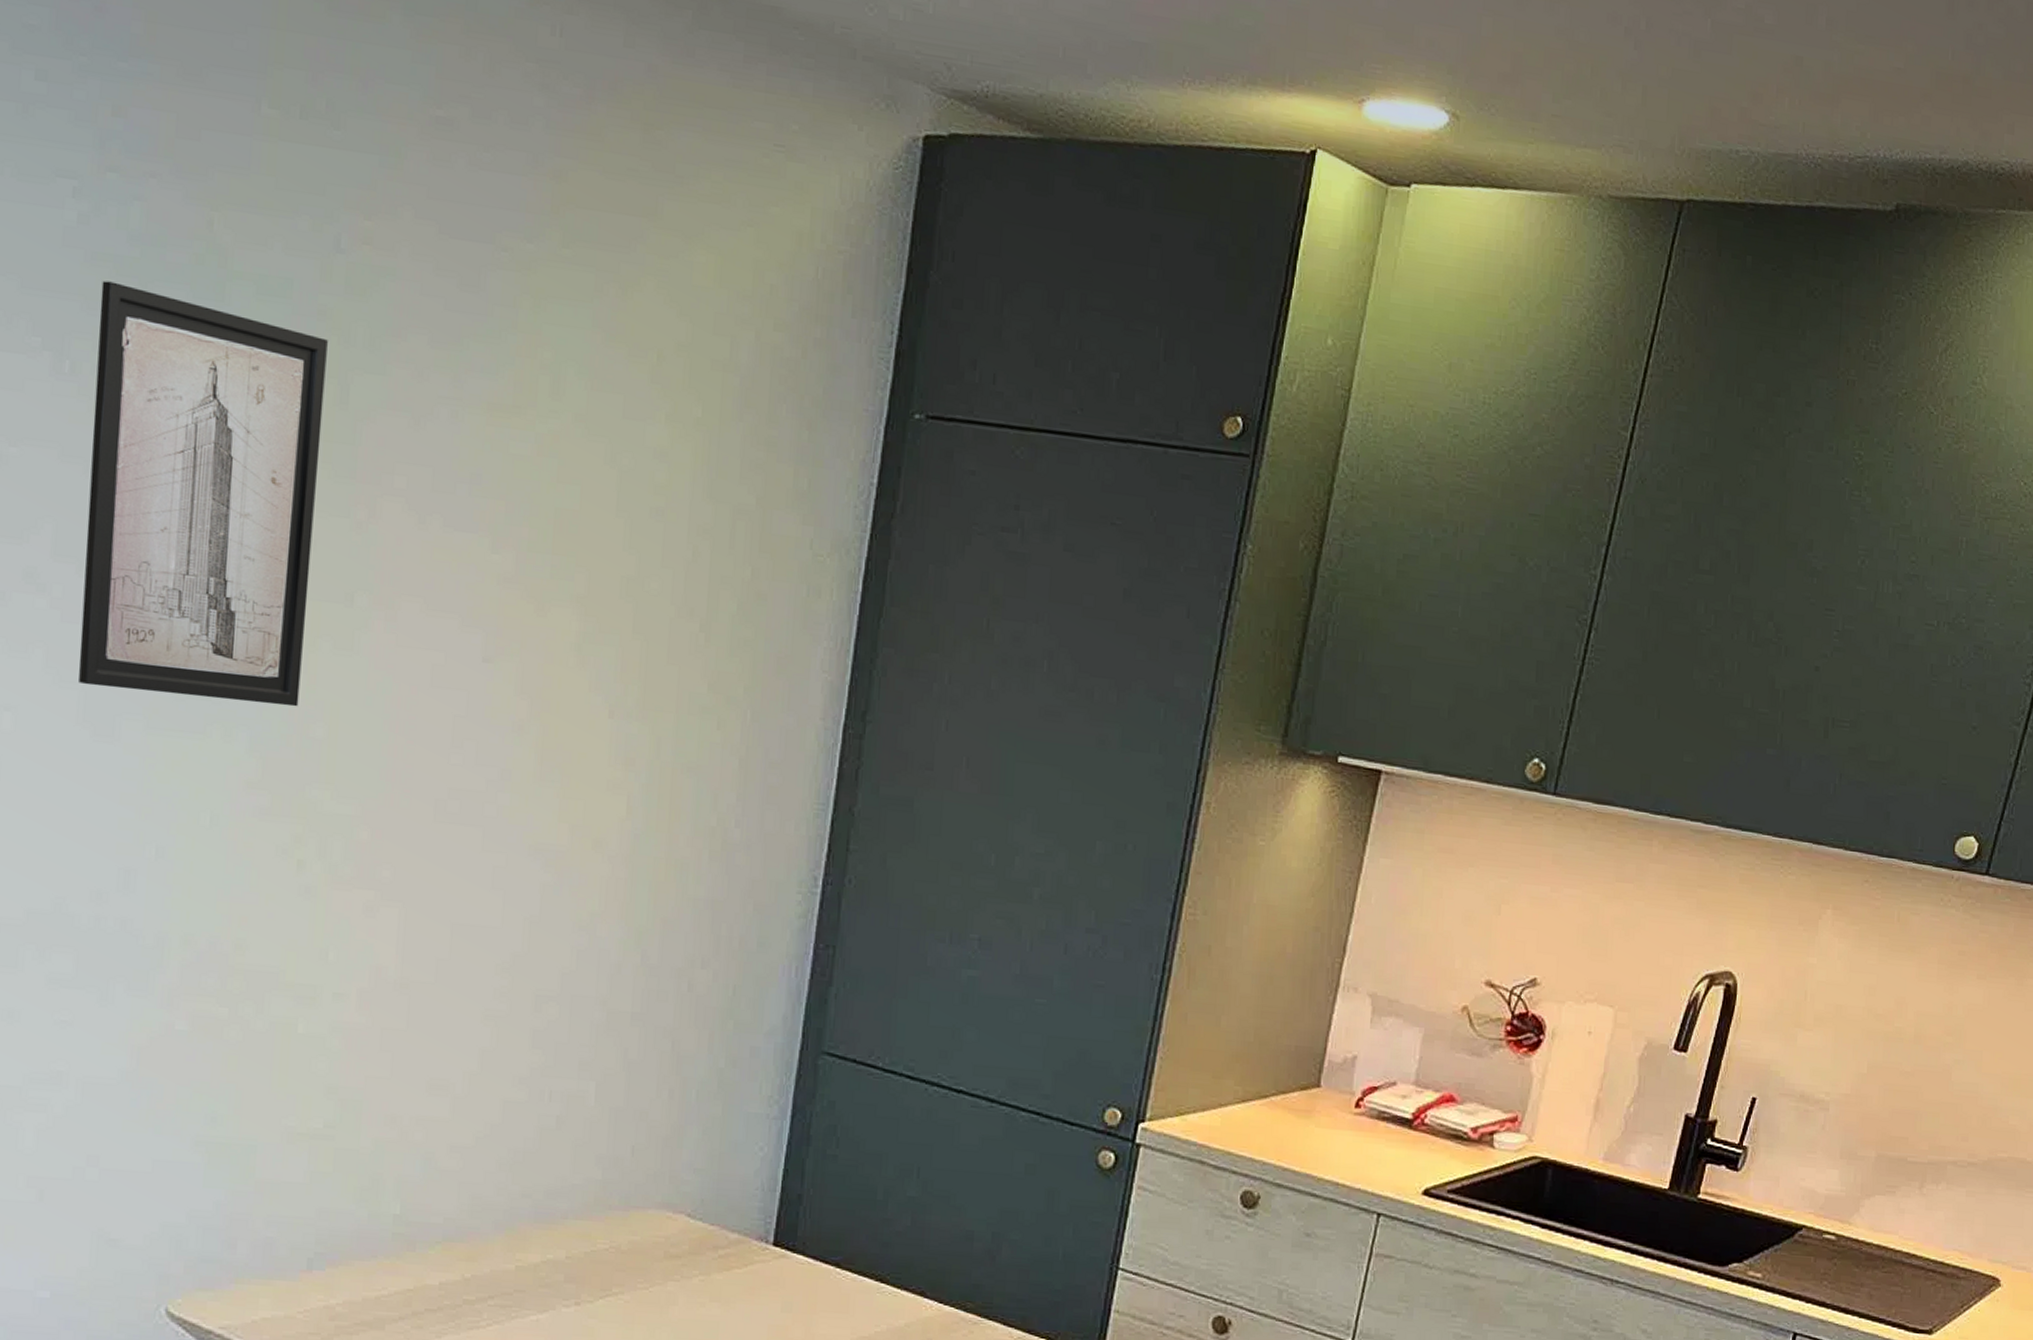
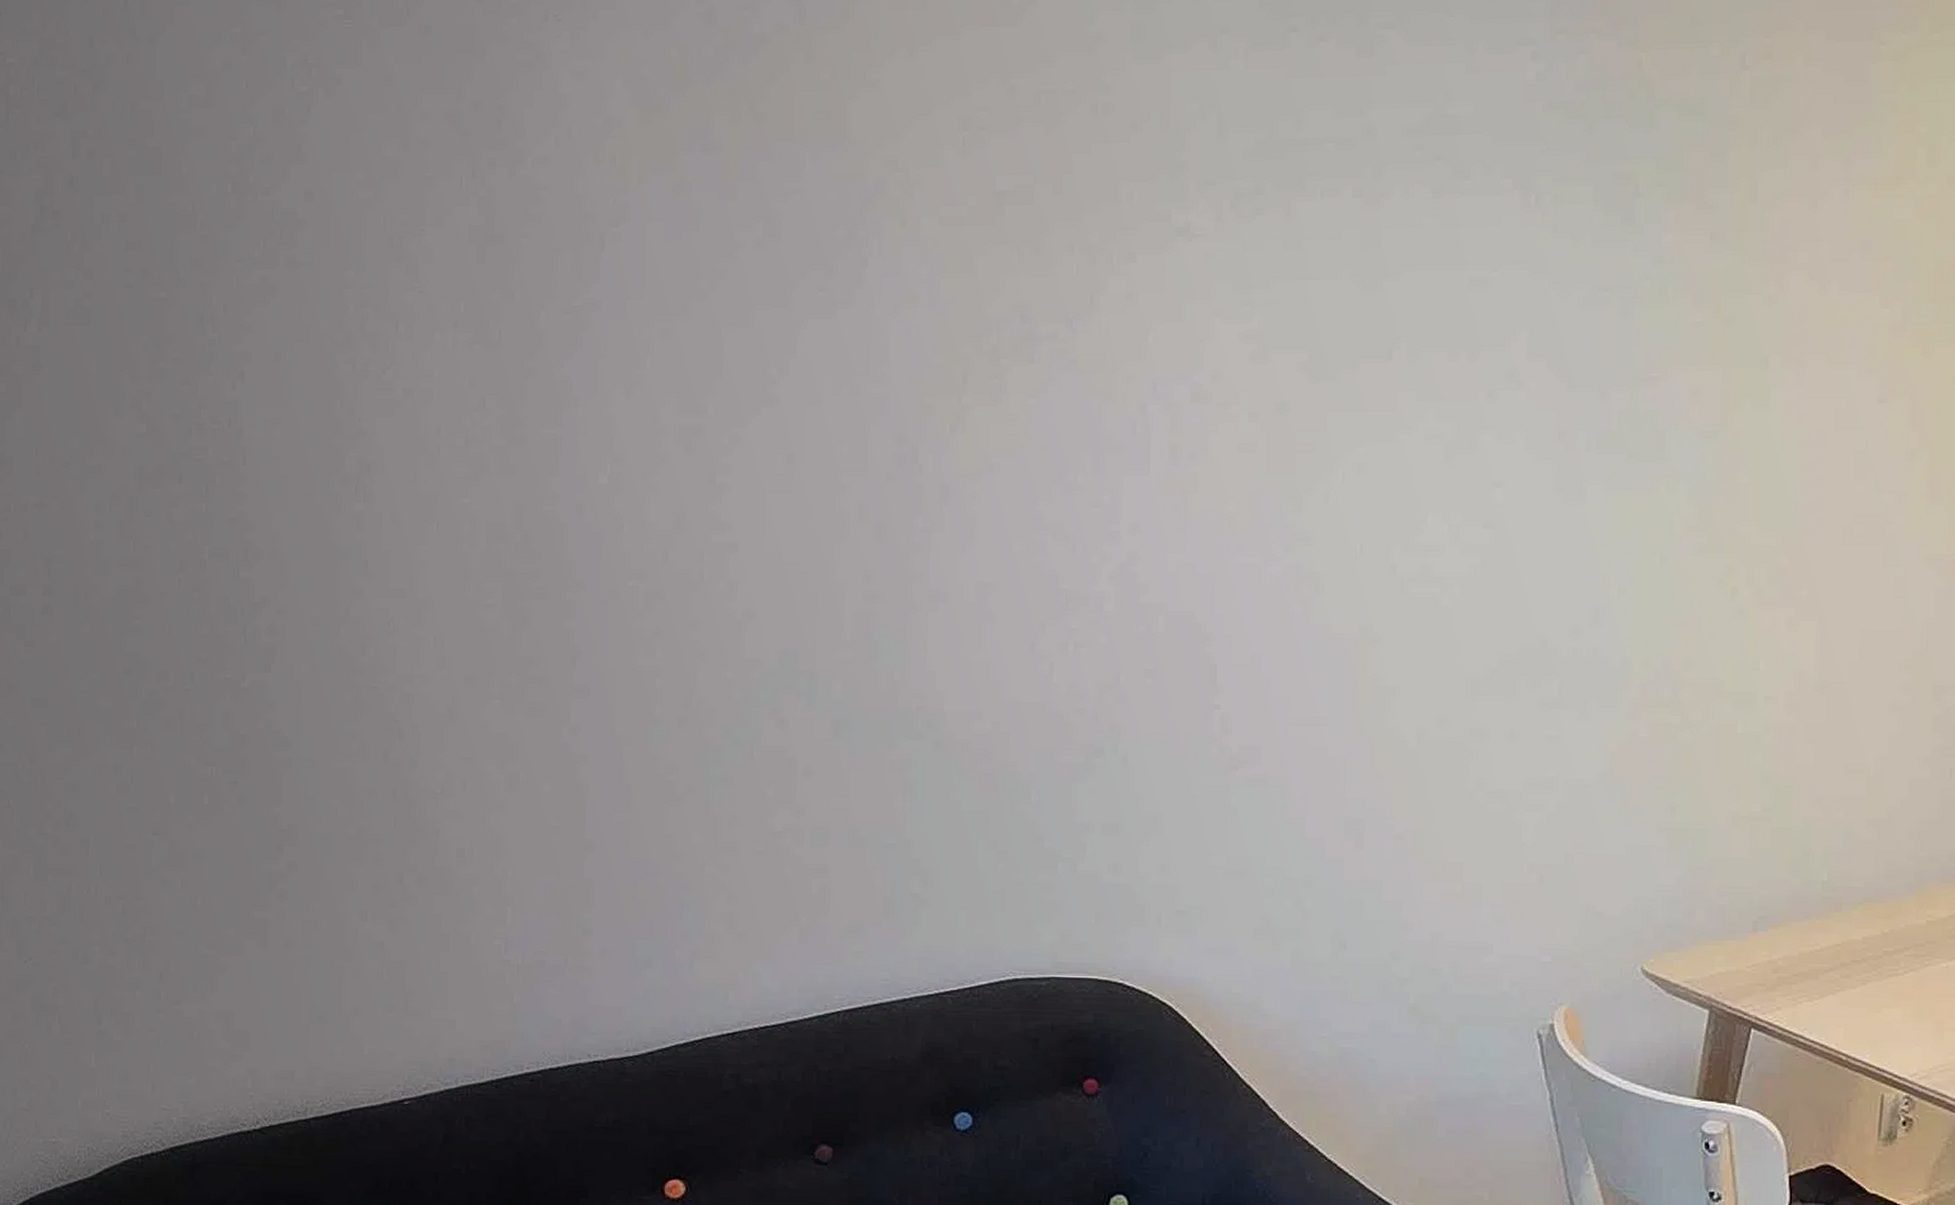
wall art: present [78,280,328,707] -> none [1552,124,1738,460]

